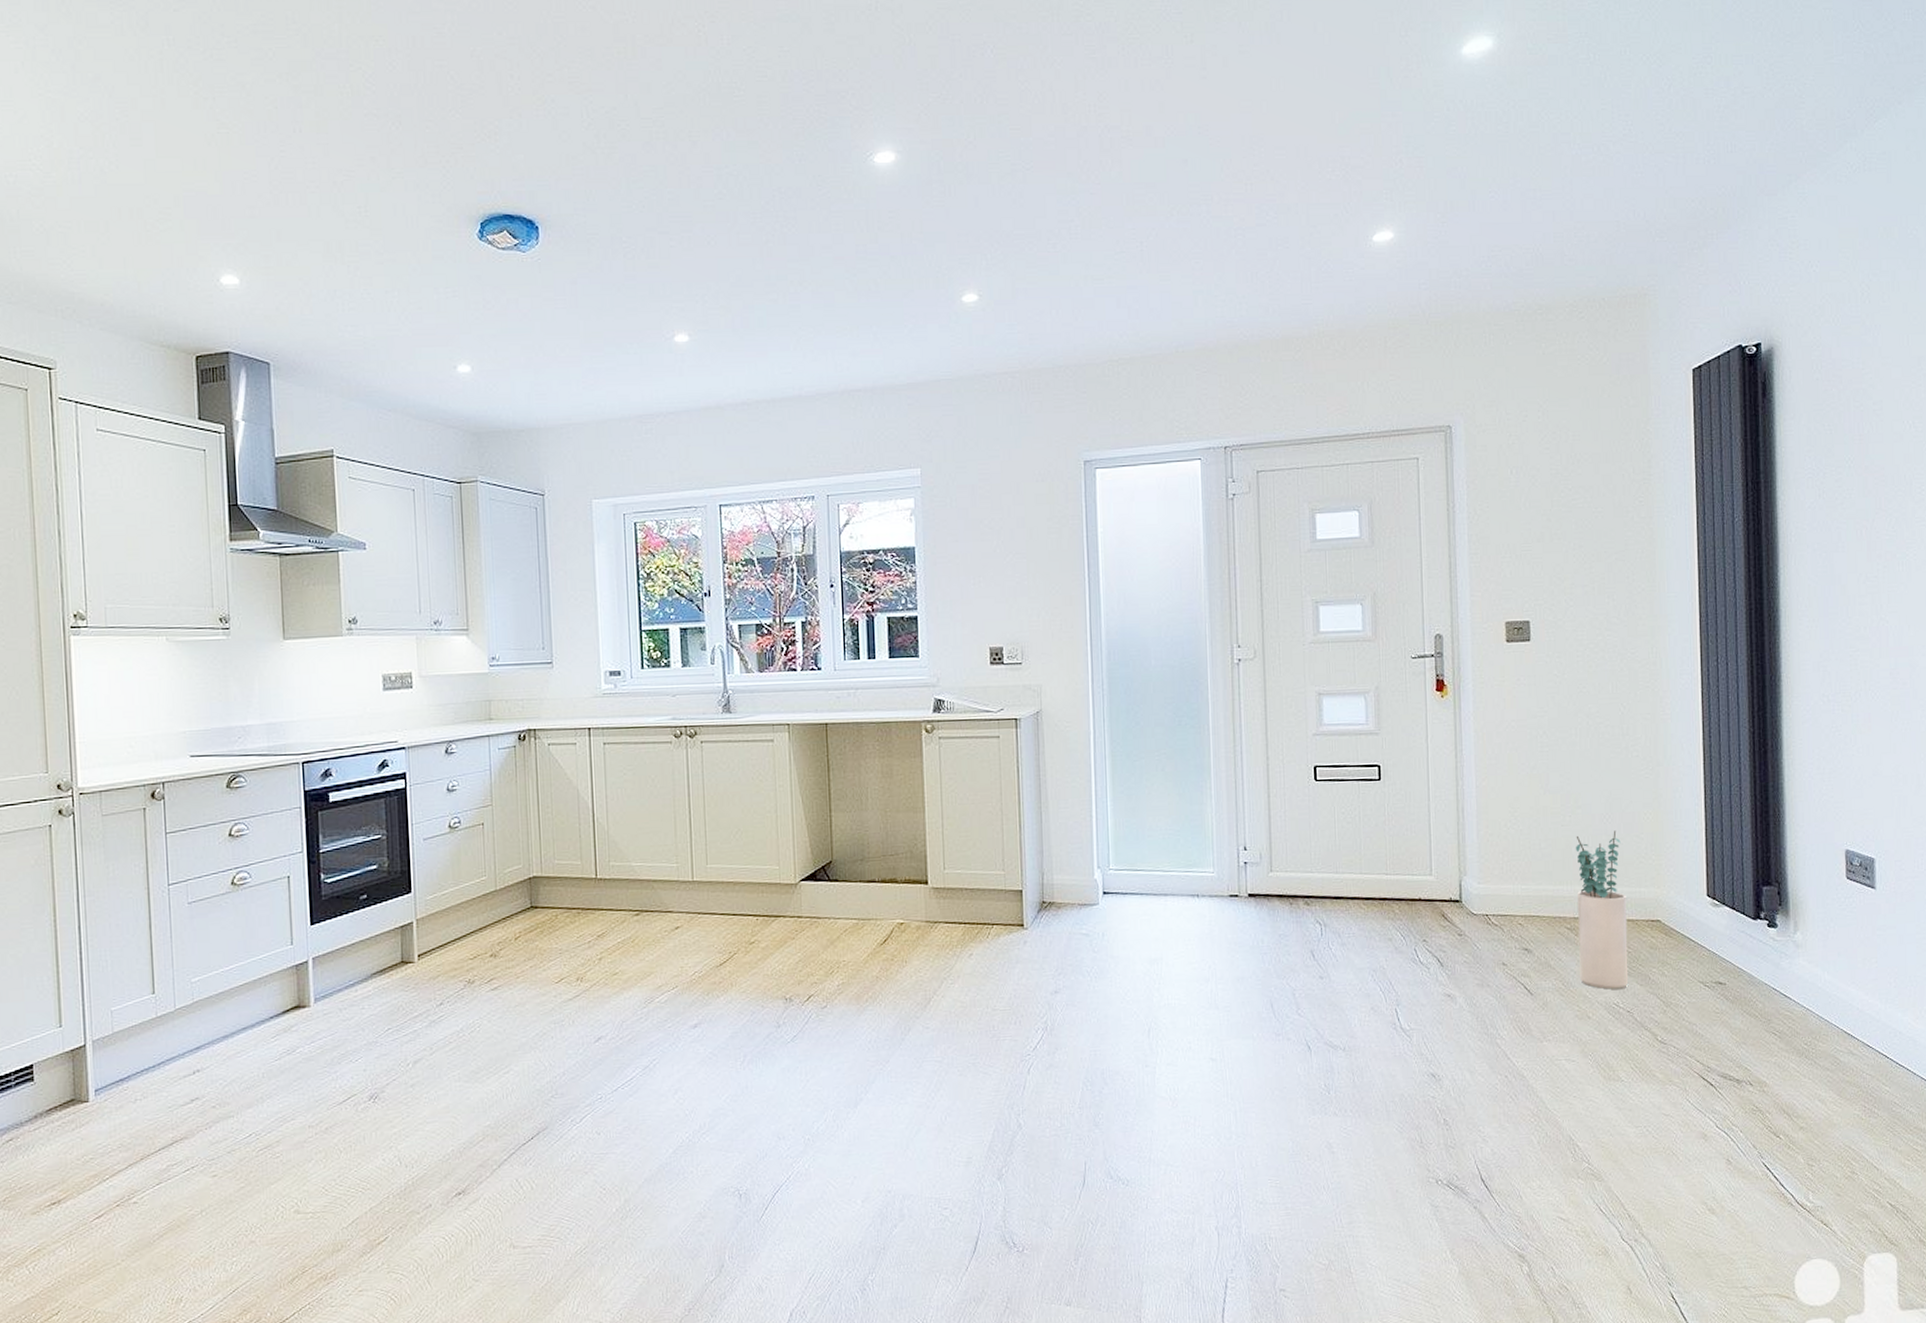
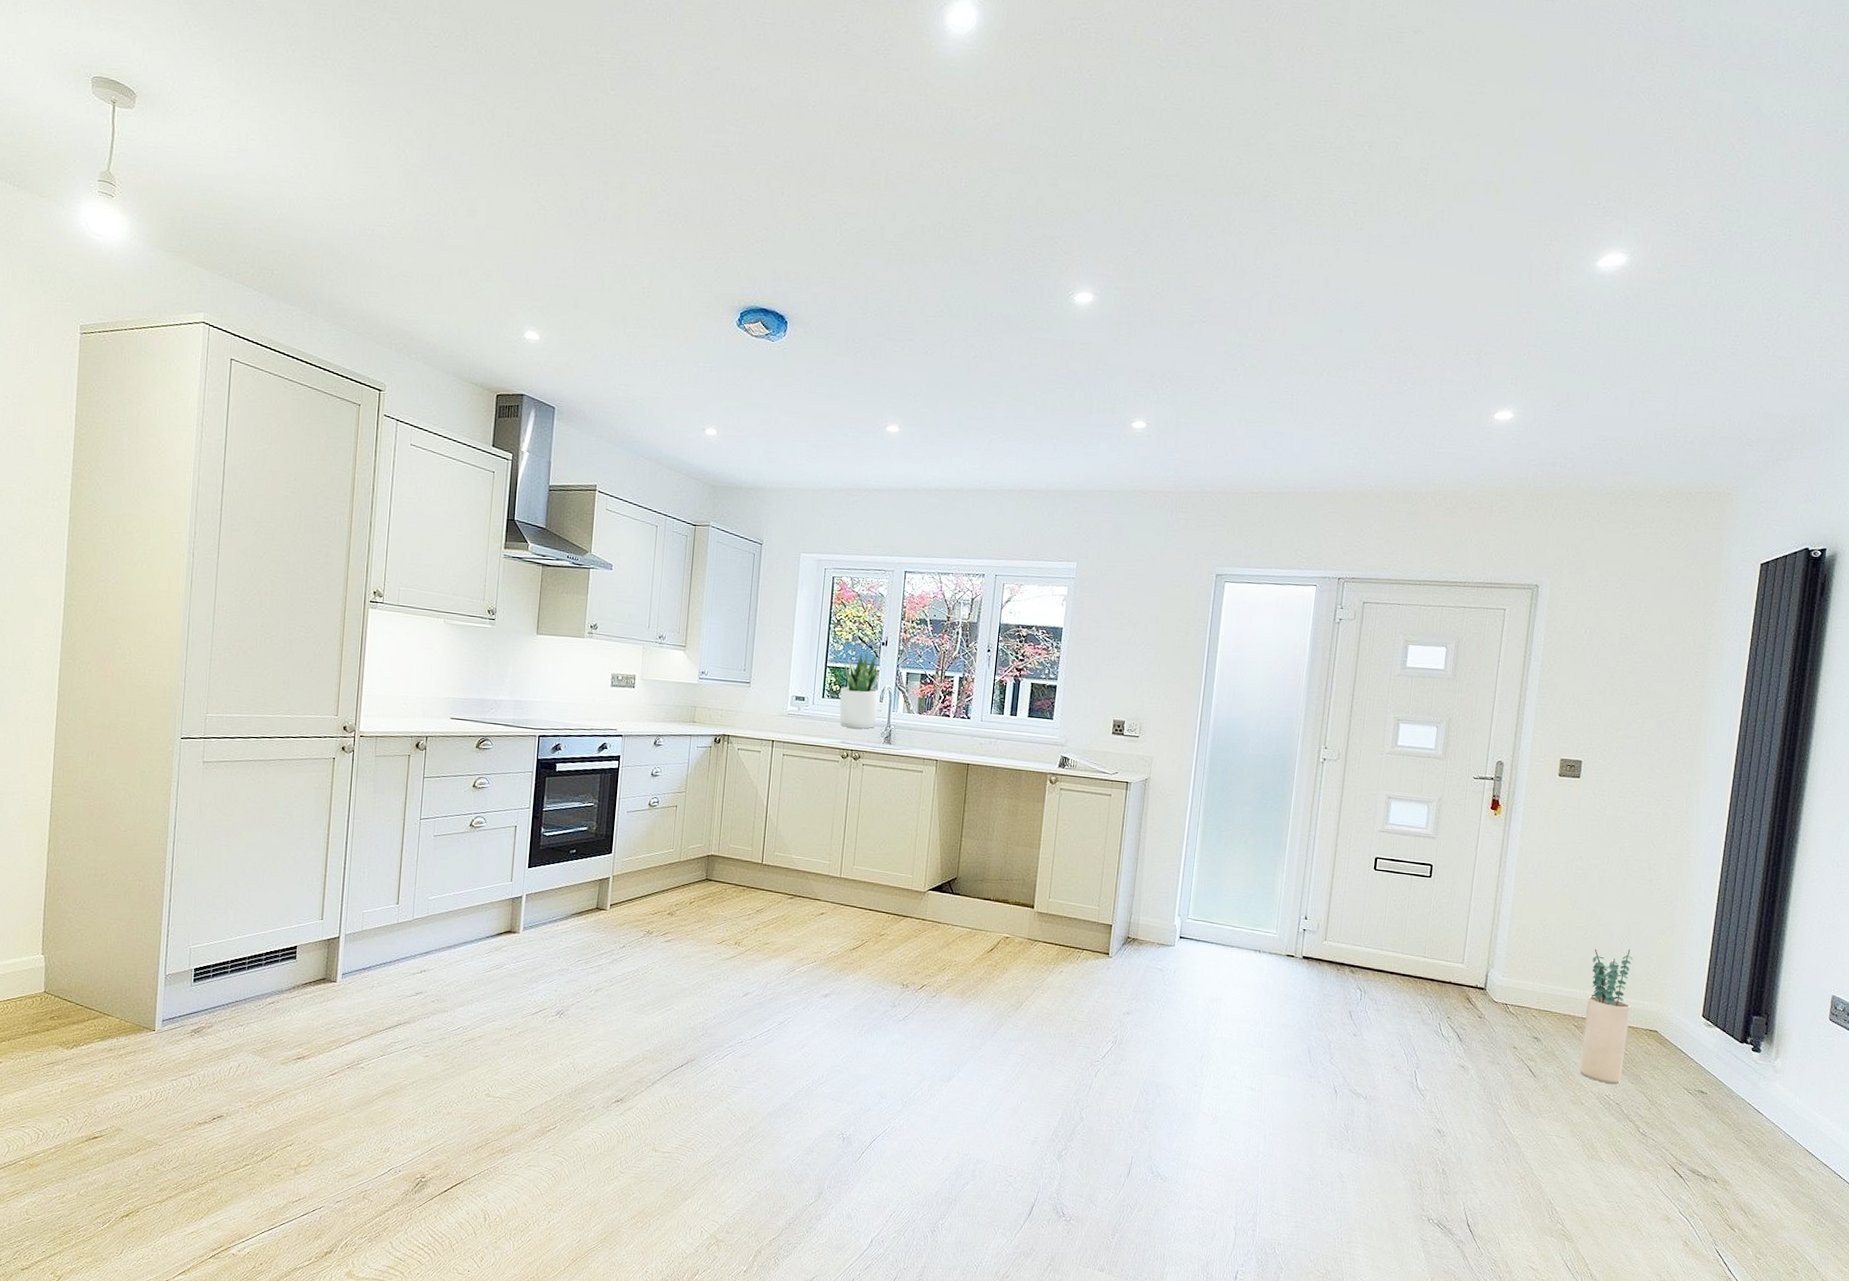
planter: none [660,606,710,700] -> present [839,651,880,729]

